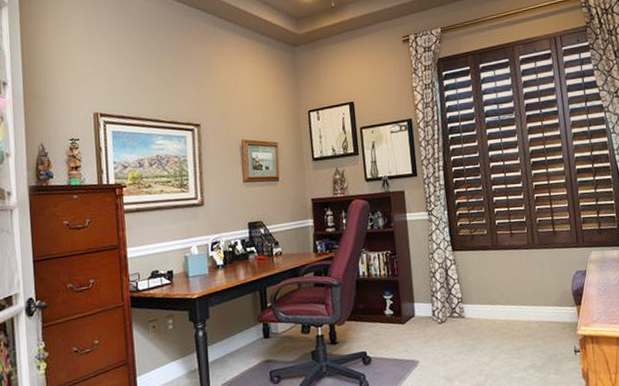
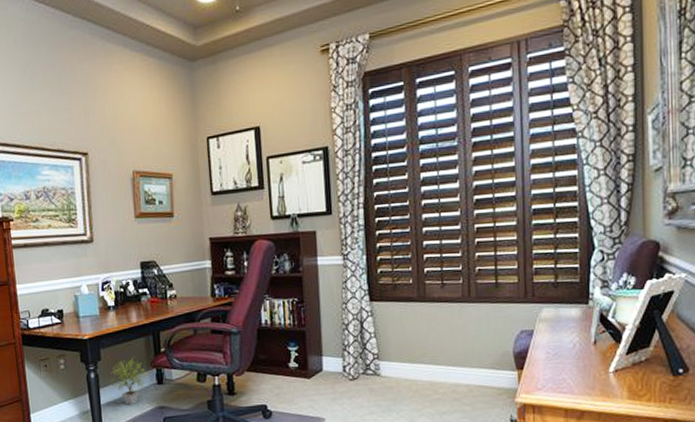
potted plant: none [218,312,255,361] -> present [110,356,148,406]

